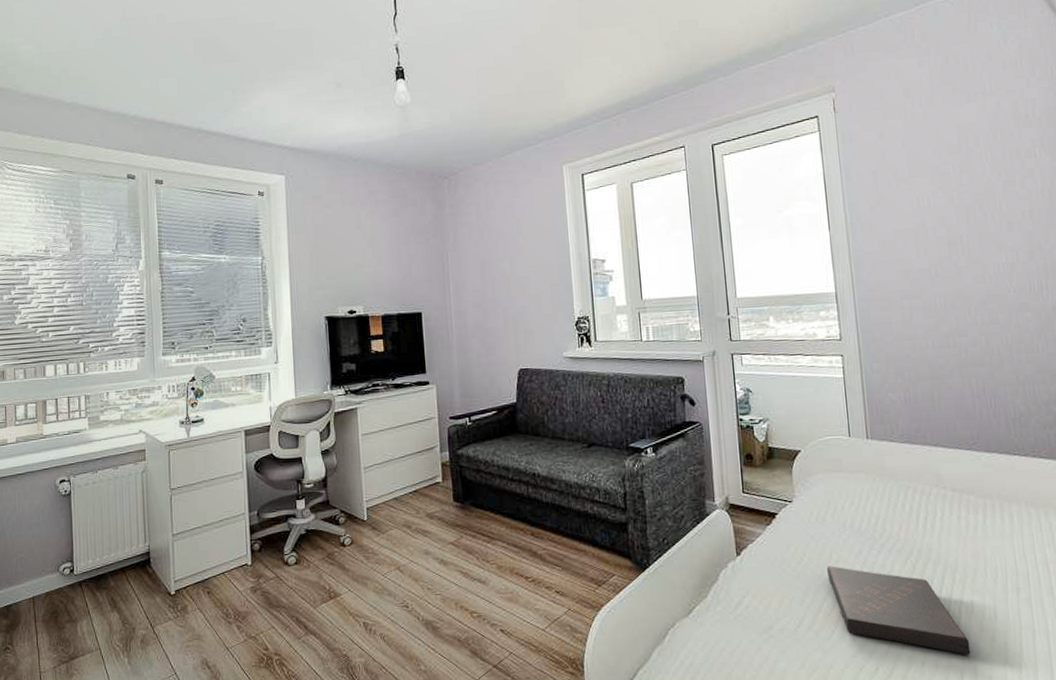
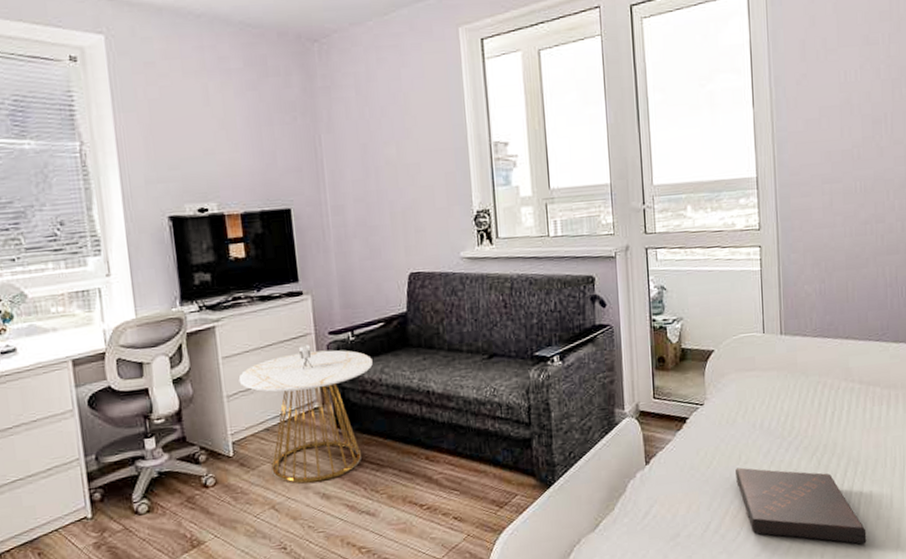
side table: none [374,427,486,549] -> present [238,345,373,484]

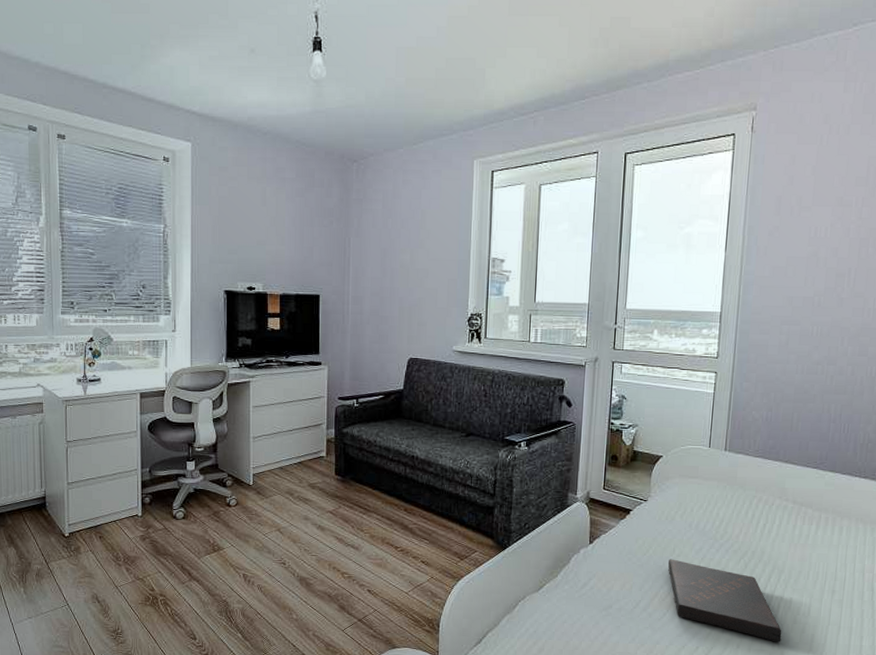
side table: present [238,345,373,484] -> none [263,405,371,516]

